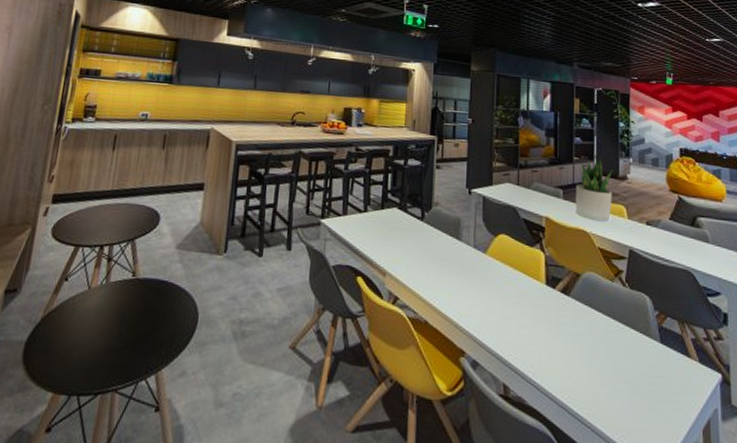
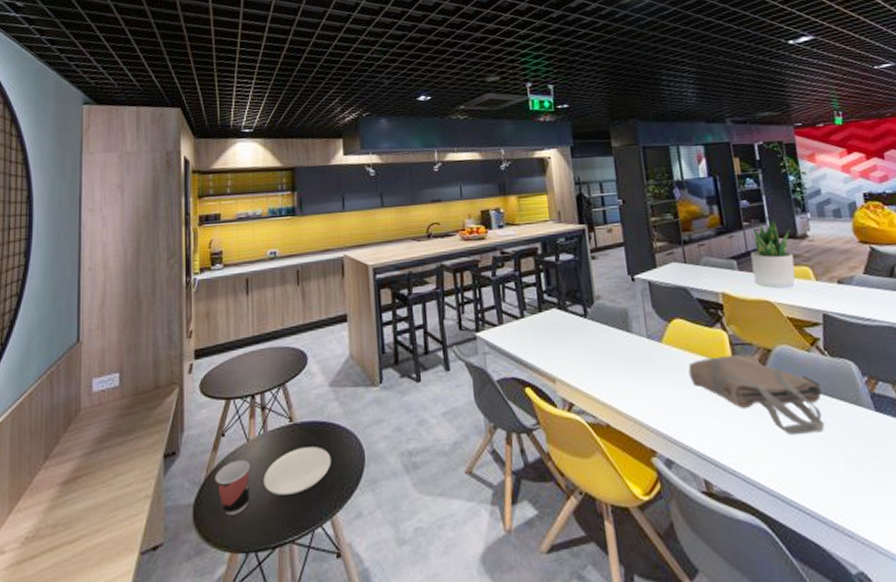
cup: none [50,305,88,358] -> present [214,459,251,515]
plate: none [97,302,167,346] -> present [263,446,332,495]
tote bag: none [505,273,618,355] -> present [688,354,825,435]

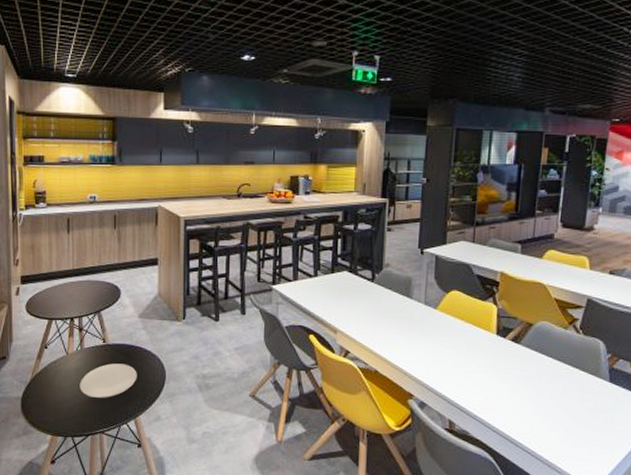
cup: present [214,459,251,515] -> none [39,368,69,409]
tote bag: present [688,354,825,435] -> none [455,325,568,394]
planter: present [750,220,796,289] -> none [533,211,579,274]

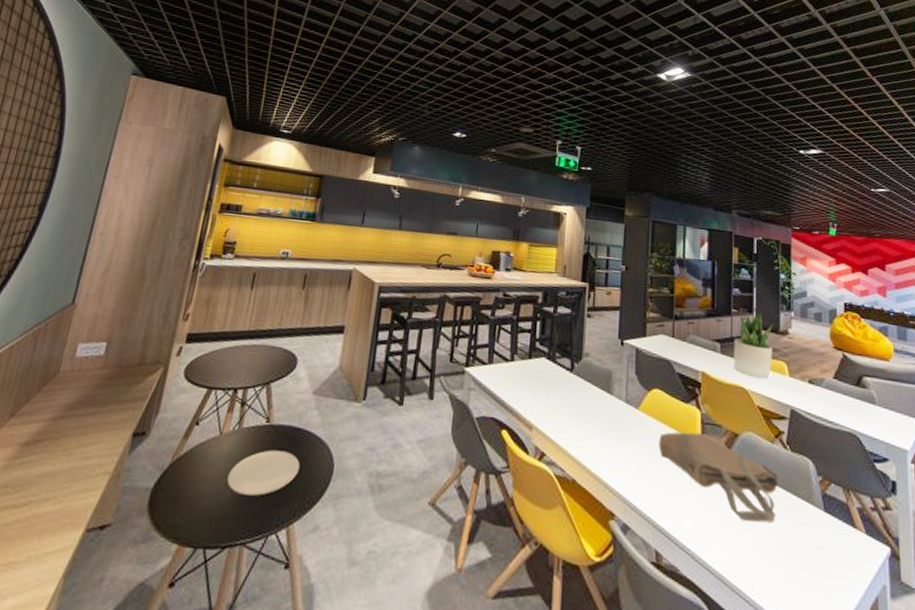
tote bag: none [455,325,568,394] -> present [658,432,778,523]
planter: none [533,211,579,274] -> present [734,312,773,379]

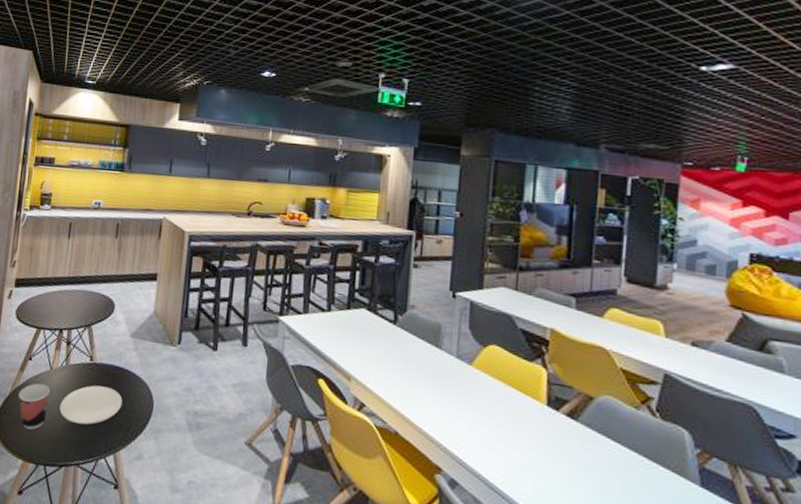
cup: none [179,451,218,507] -> present [18,383,51,430]
tote bag: present [658,432,778,523] -> none [494,390,642,494]
planter: present [734,312,773,379] -> none [592,264,648,339]

